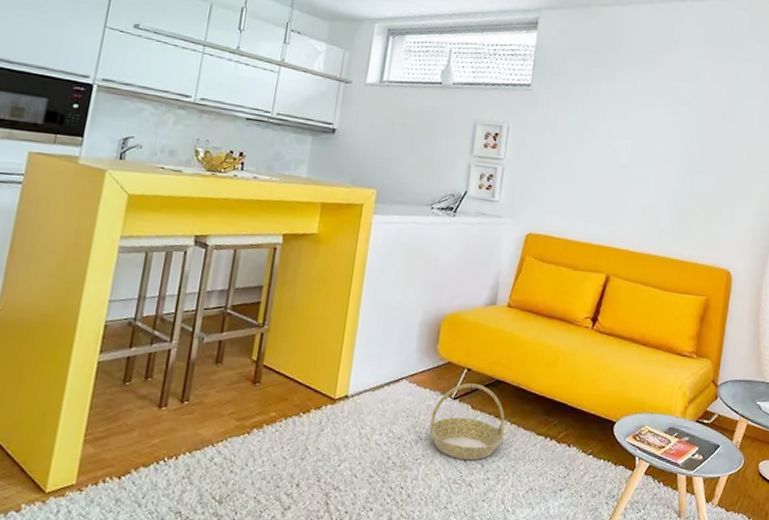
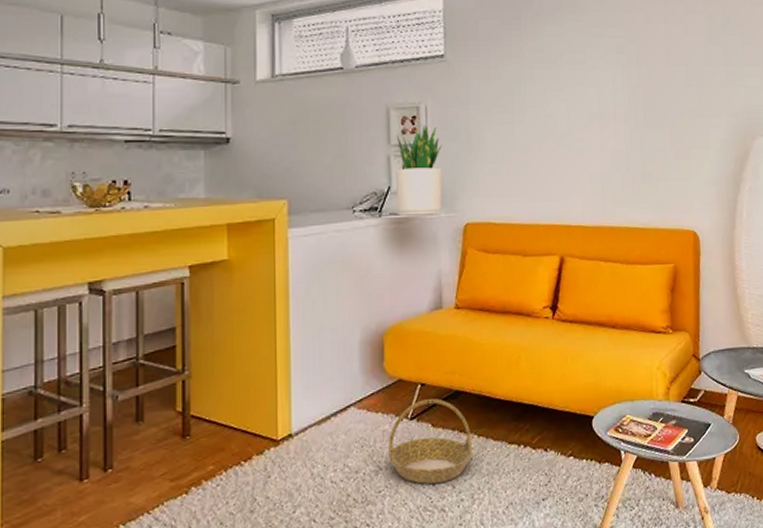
planter: none [470,142,517,223] -> present [395,125,442,217]

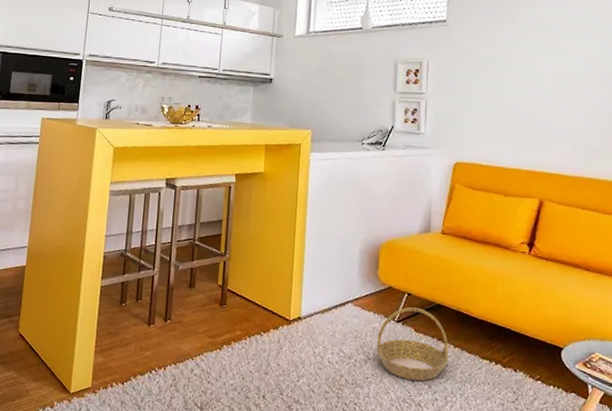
planter: present [395,125,442,217] -> none [397,77,439,154]

